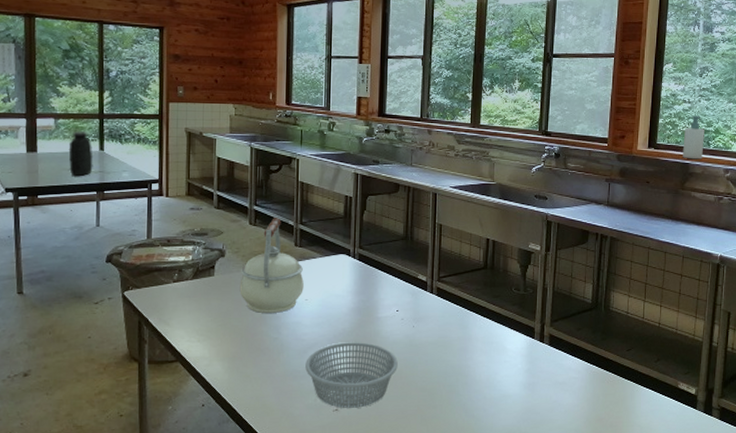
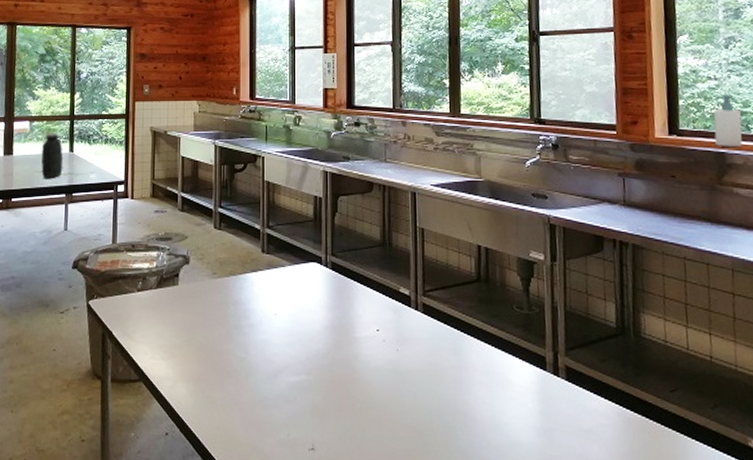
kettle: present [239,218,304,314] -> none [204,221,272,330]
colander: present [305,342,398,409] -> none [276,366,381,449]

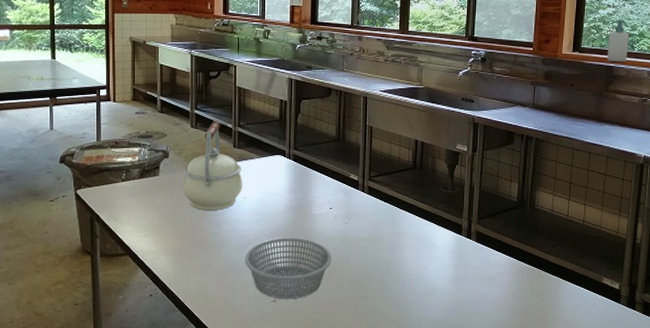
water jug: present [41,133,64,179] -> none [23,41,46,84]
kettle: none [204,221,272,330] -> present [183,121,242,211]
colander: none [276,366,381,449] -> present [245,238,332,300]

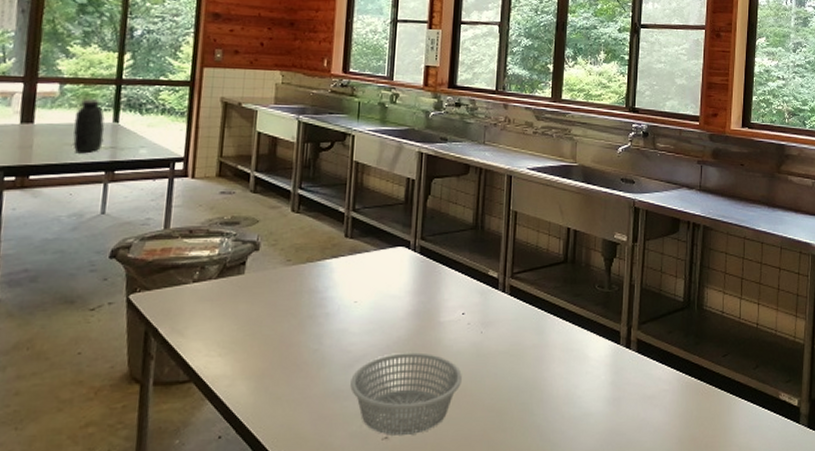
water jug: none [23,41,46,84] -> present [73,99,105,154]
kettle: present [183,121,242,211] -> none [274,204,354,320]
soap bottle: present [607,19,629,63] -> none [778,93,800,141]

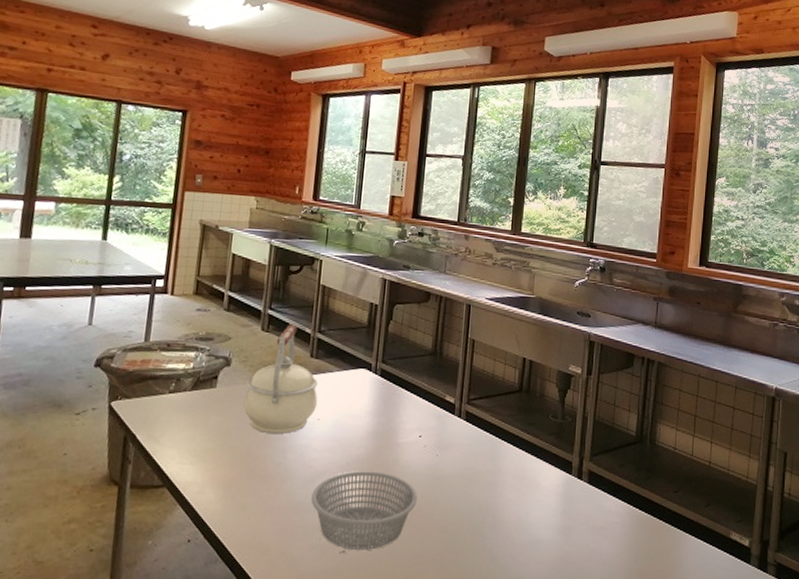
water jug: present [73,99,105,154] -> none [65,217,94,268]
kettle: none [274,204,354,320] -> present [243,324,318,435]

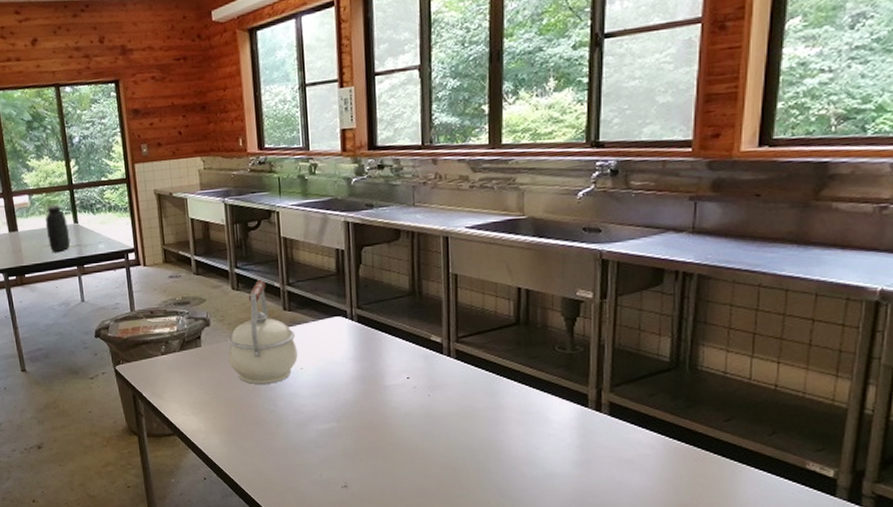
water jug: none [65,217,94,268] -> present [45,205,71,253]
colander: present [311,471,417,551] -> none [307,414,413,486]

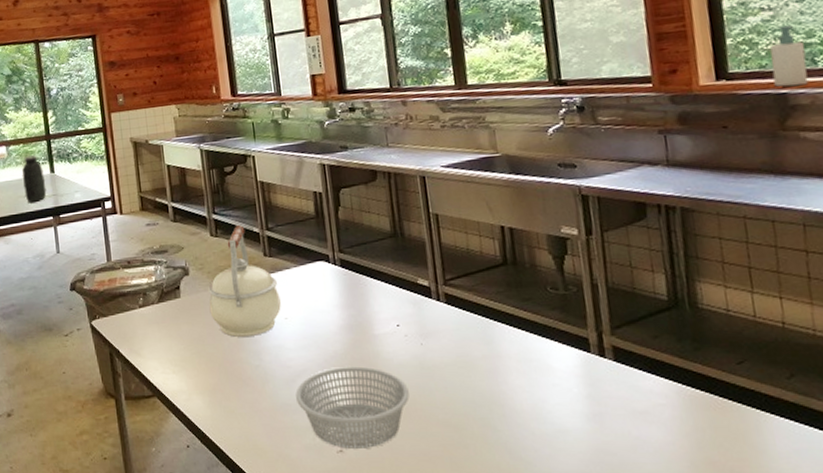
colander: none [307,414,413,486] -> present [295,366,410,450]
soap bottle: none [818,89,857,156] -> present [769,25,808,87]

